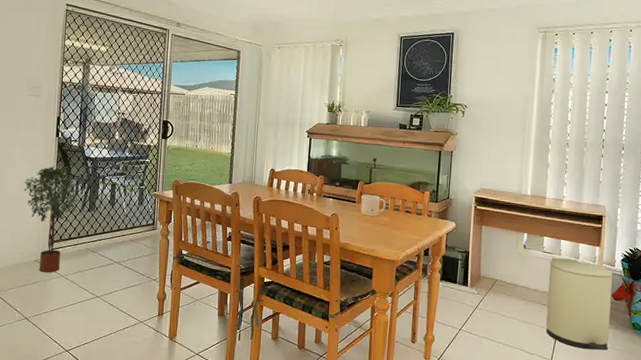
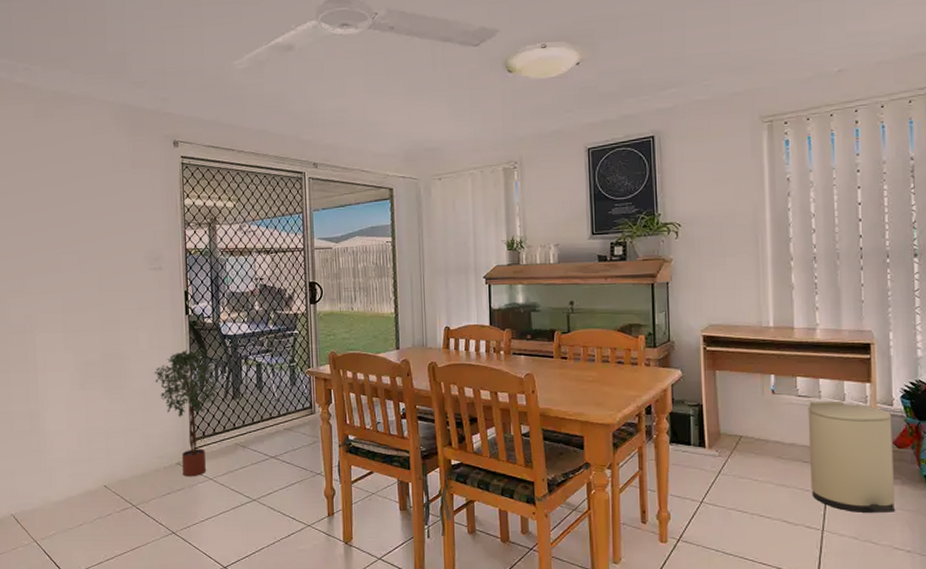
mug: present [360,194,386,217] -> none [560,346,591,373]

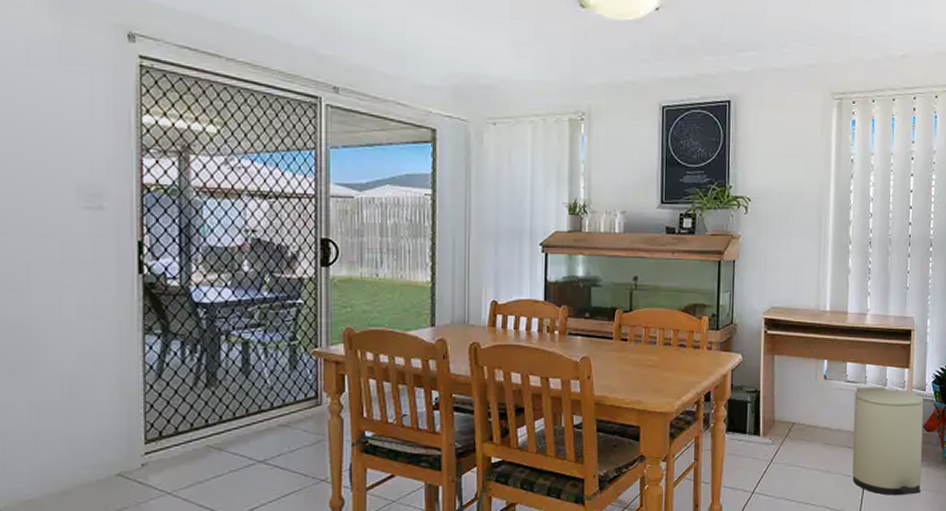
potted tree: present [153,350,220,477] -> none [85,321,188,492]

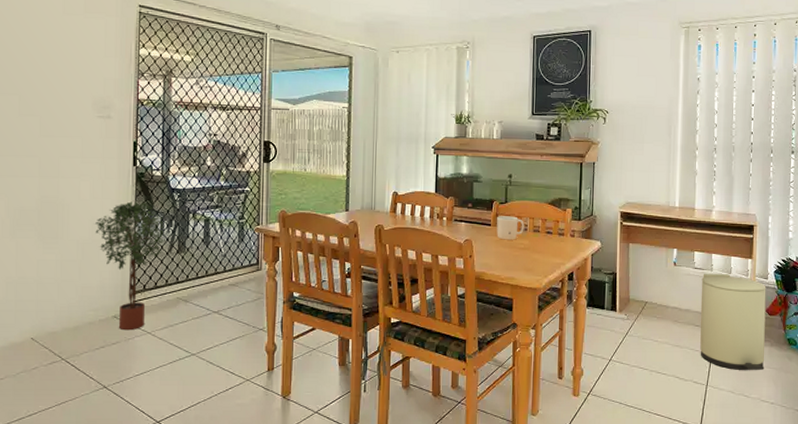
potted tree: none [85,321,188,492] -> present [94,201,165,331]
mug: none [620,327,653,356] -> present [497,216,524,240]

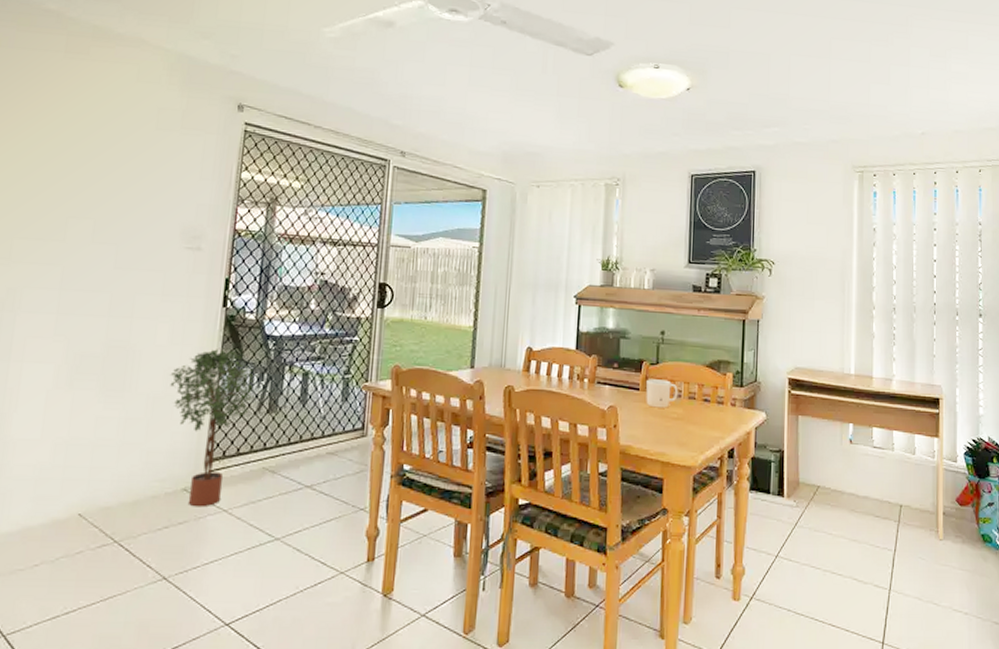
pedal bin: present [700,274,766,370] -> none [881,454,956,572]

